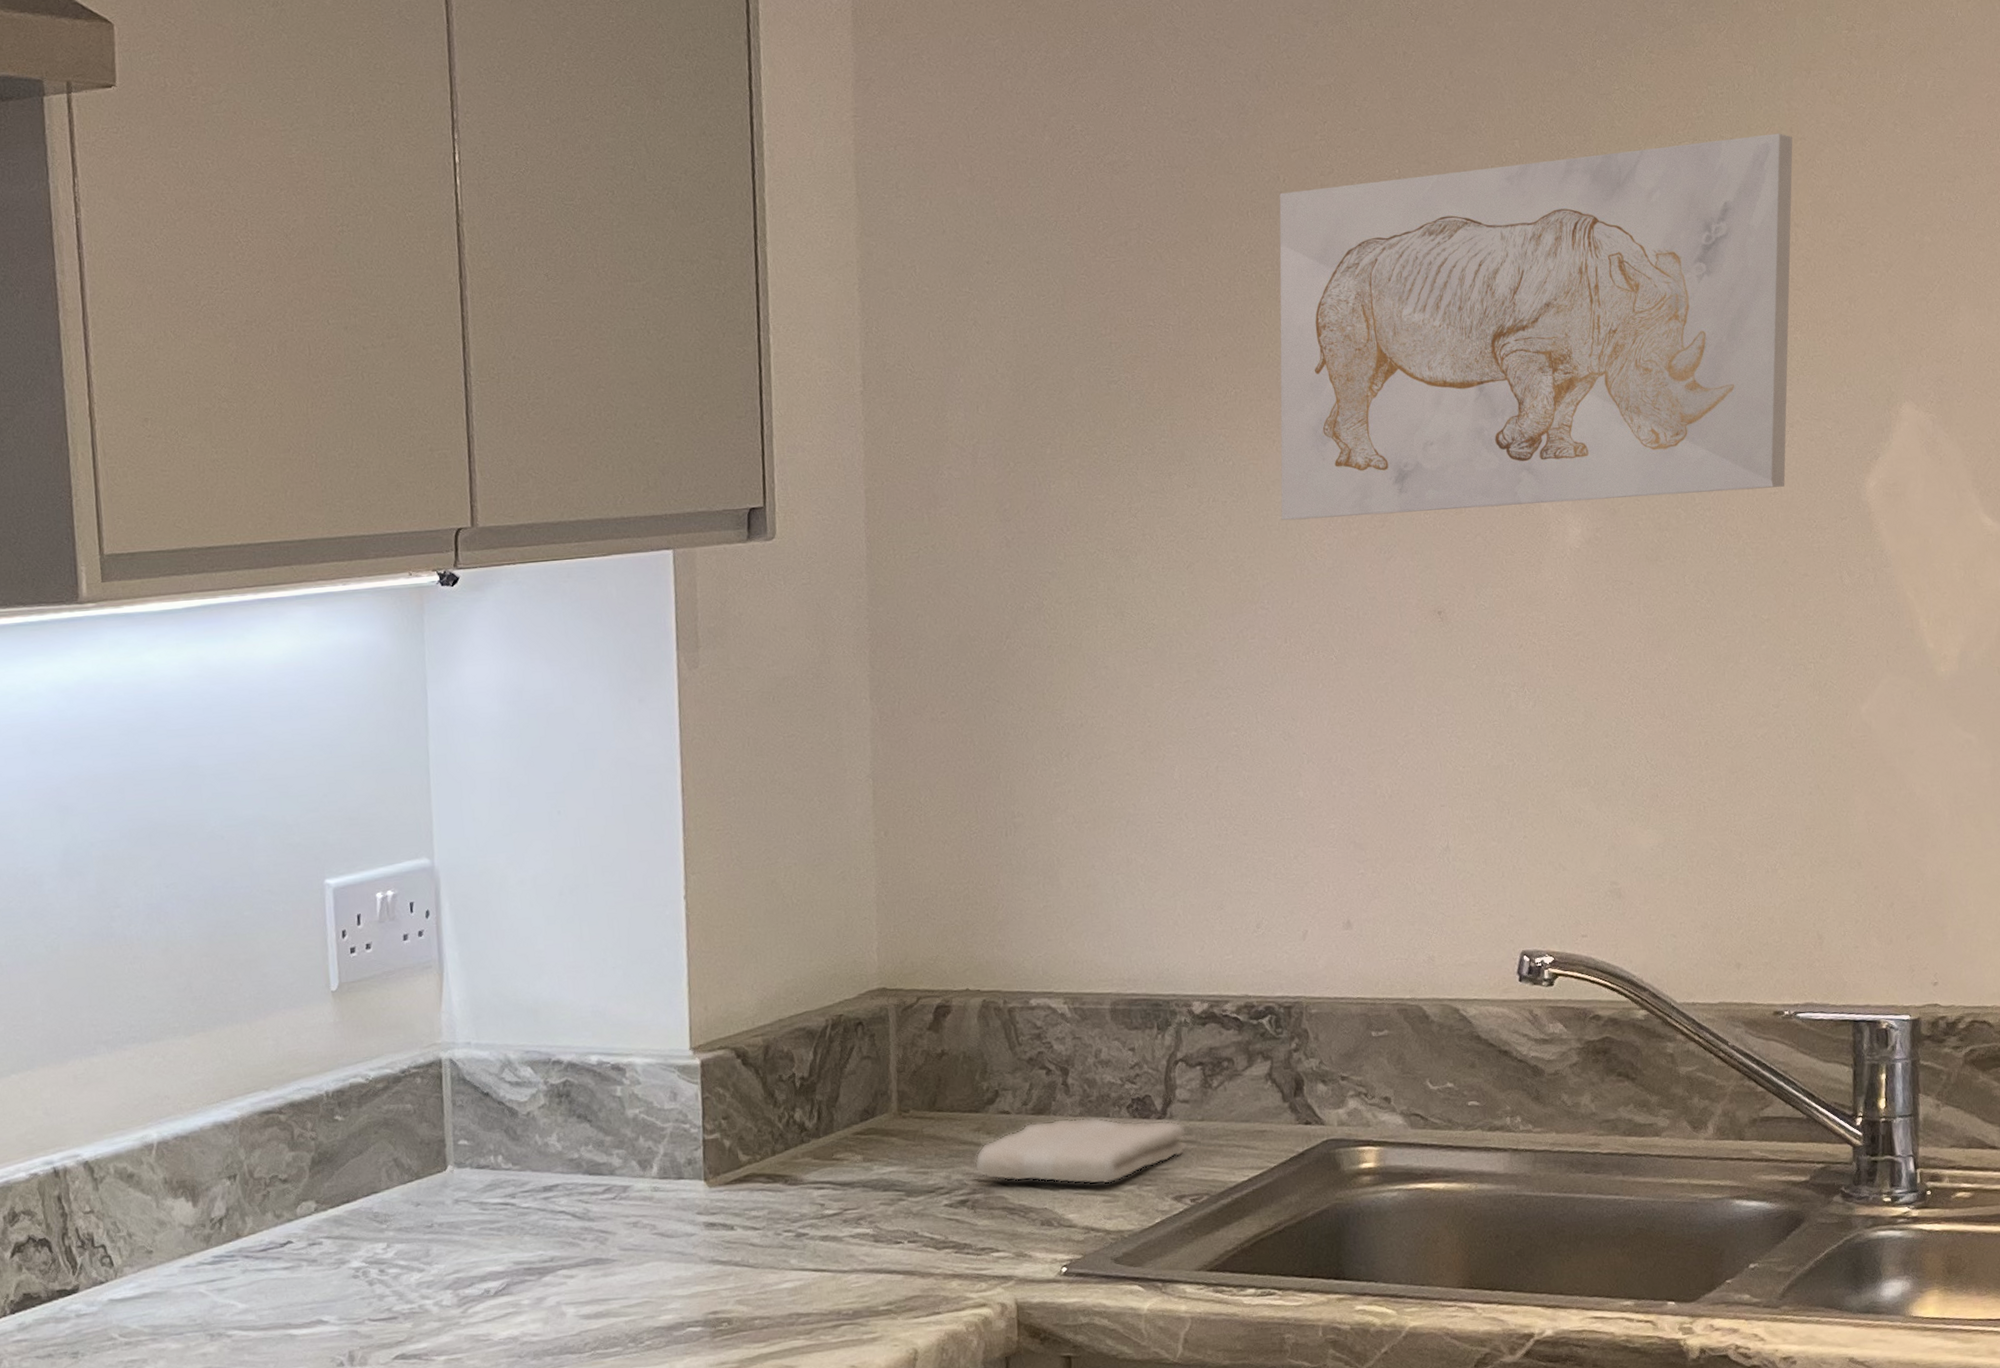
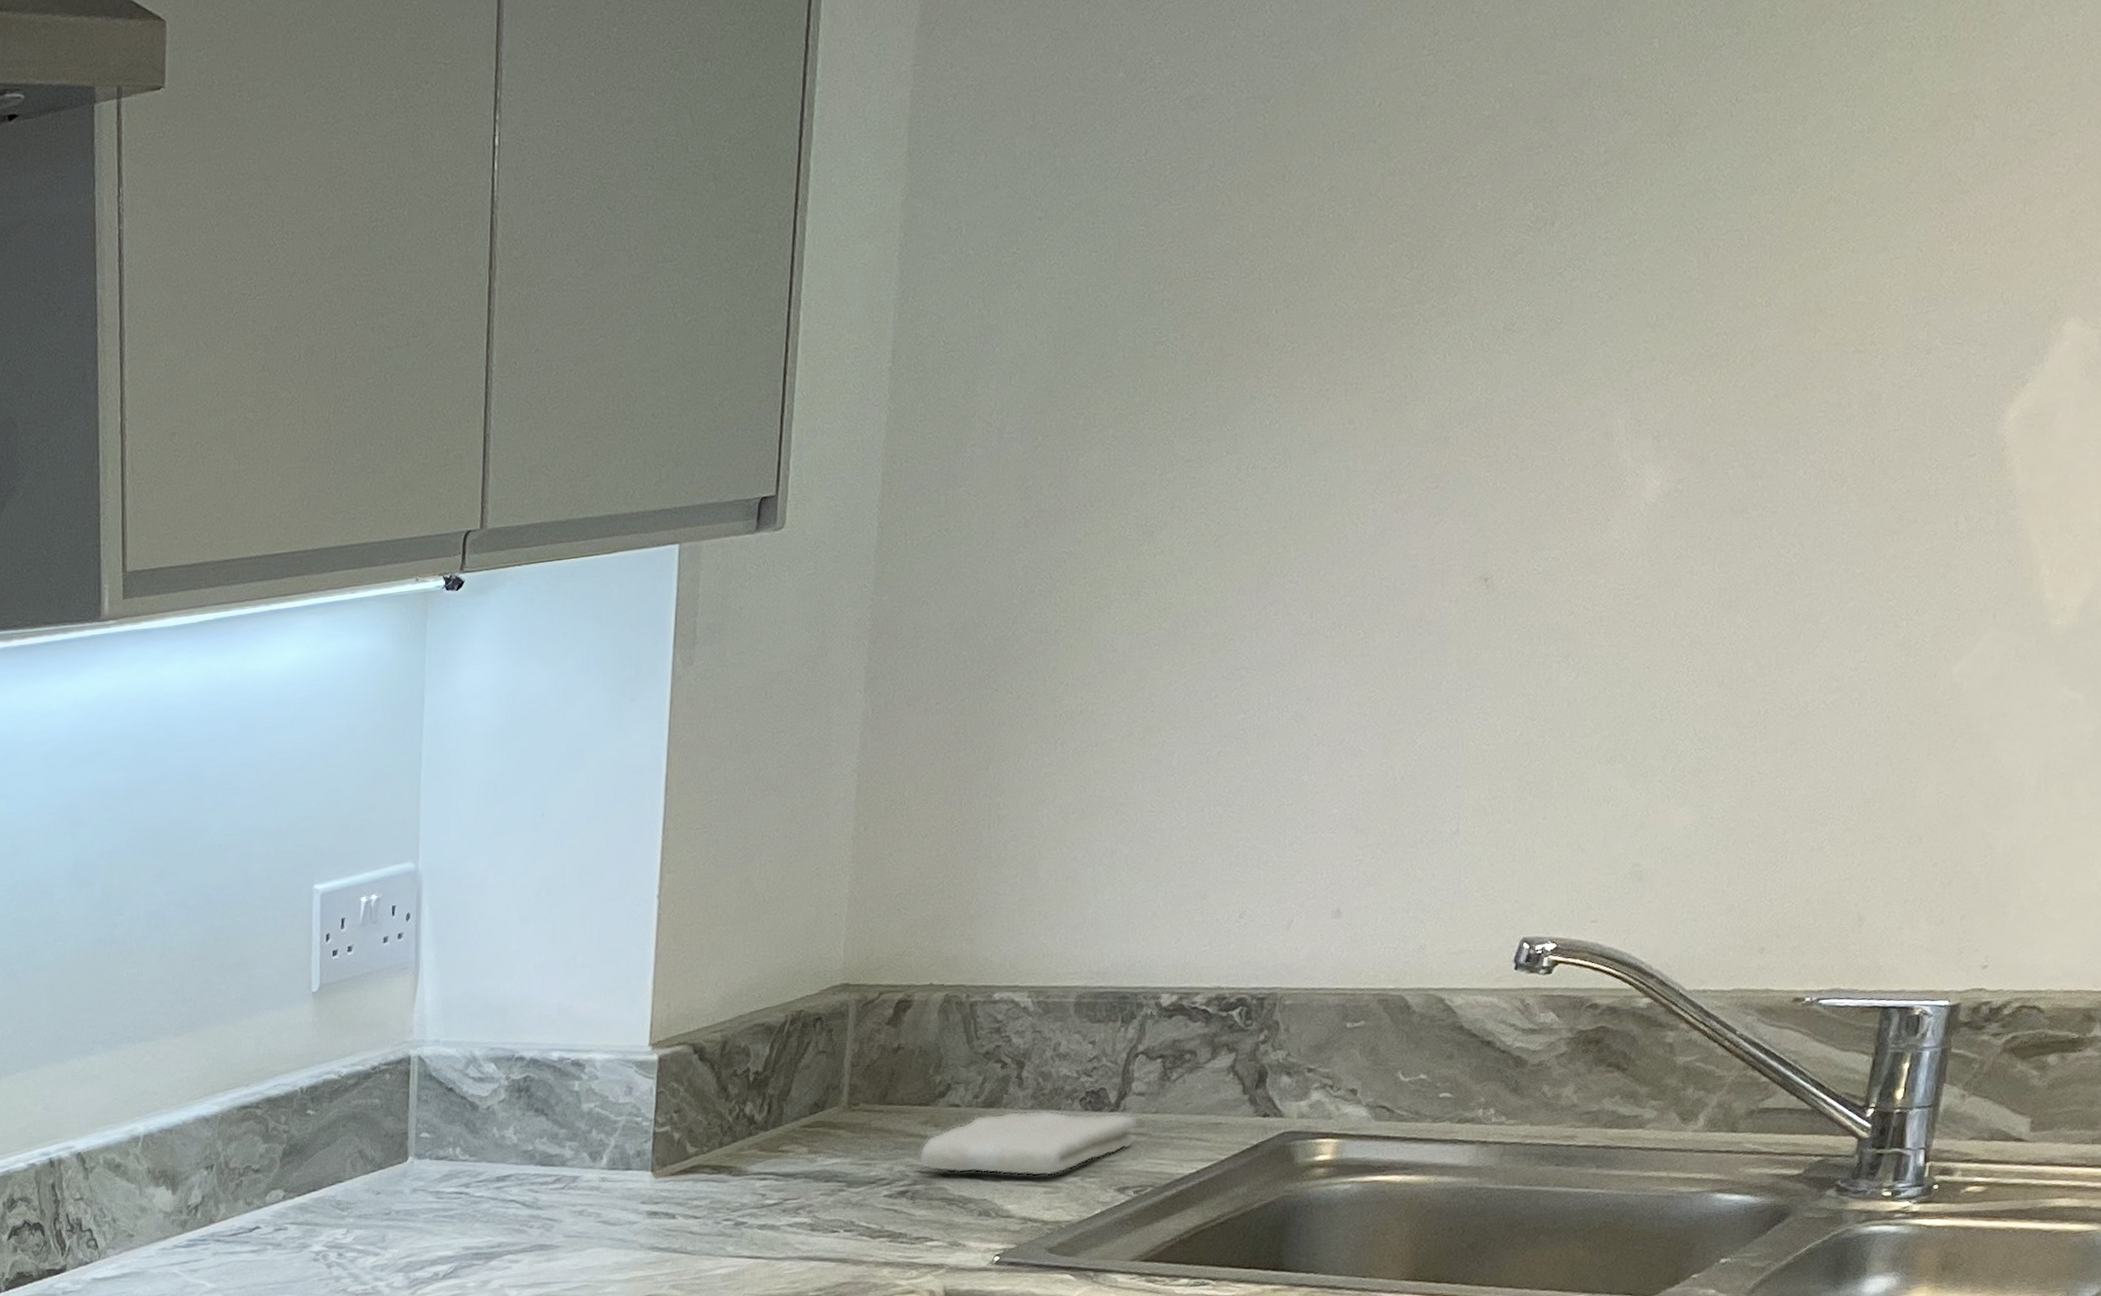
wall art: present [1279,133,1793,521] -> none [1324,8,1989,486]

